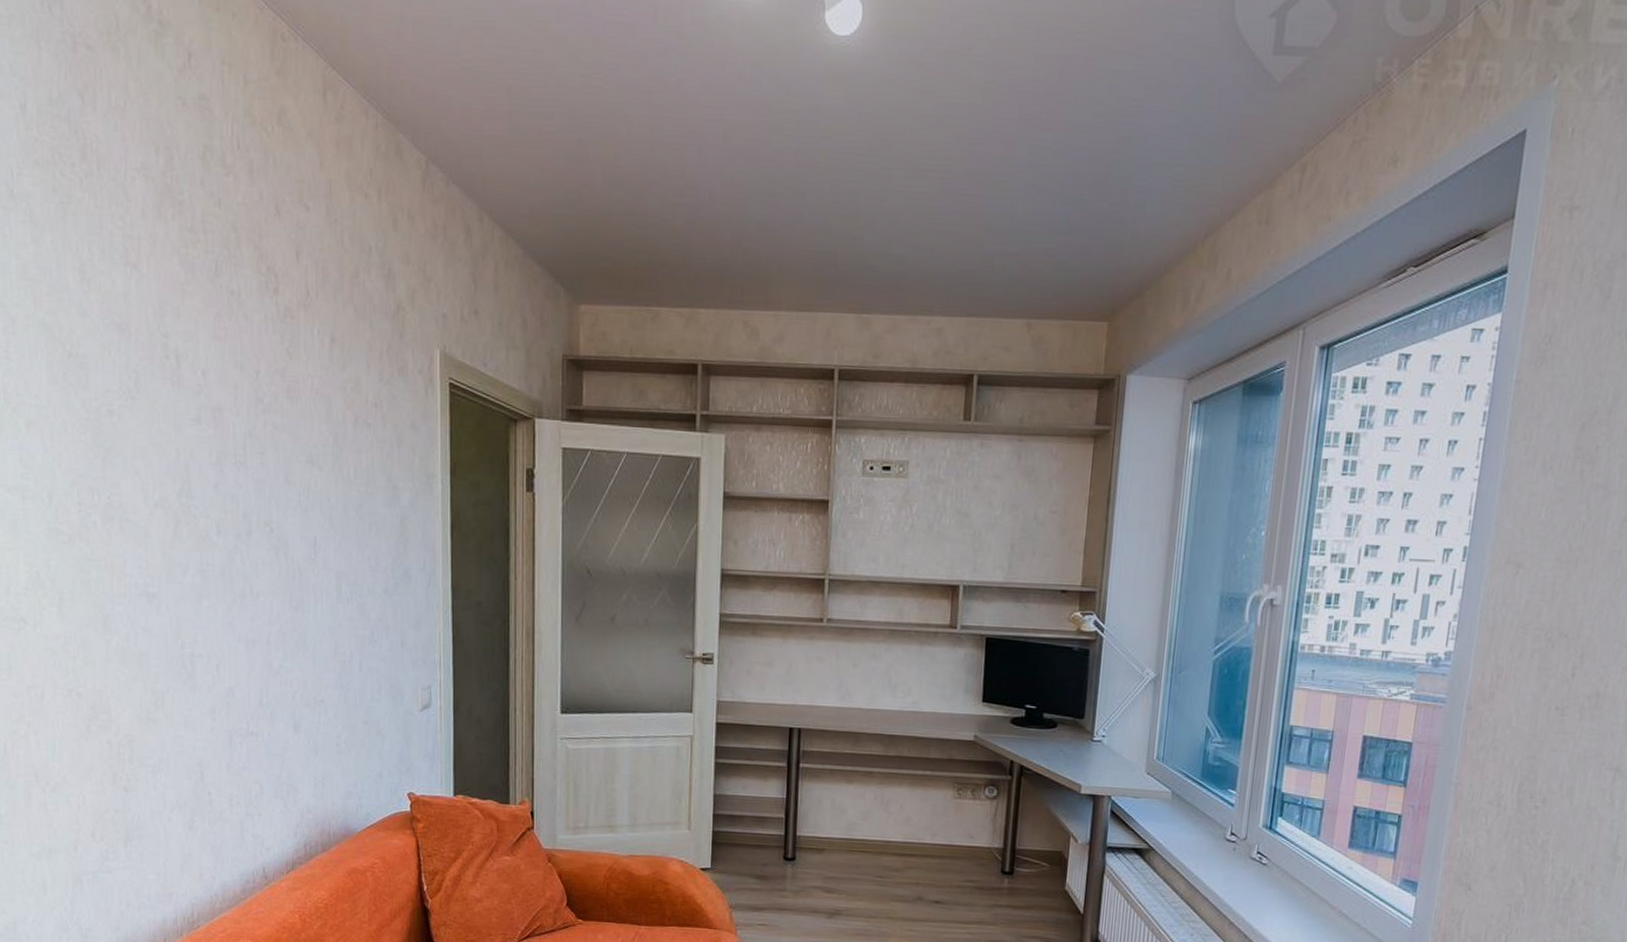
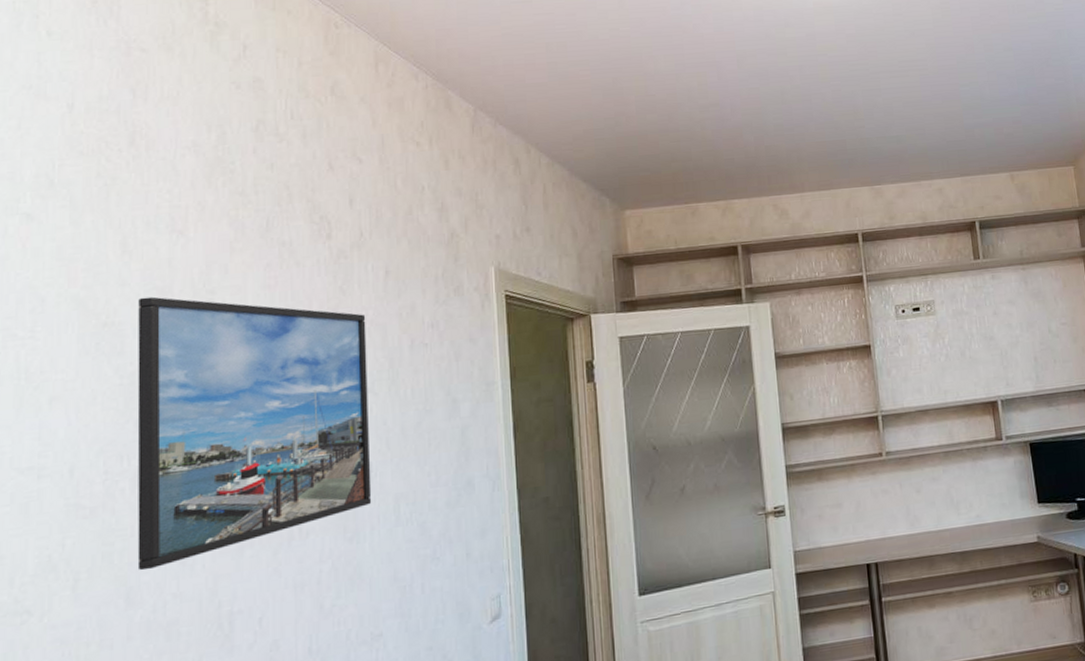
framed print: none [99,331,316,602] -> present [137,296,372,571]

